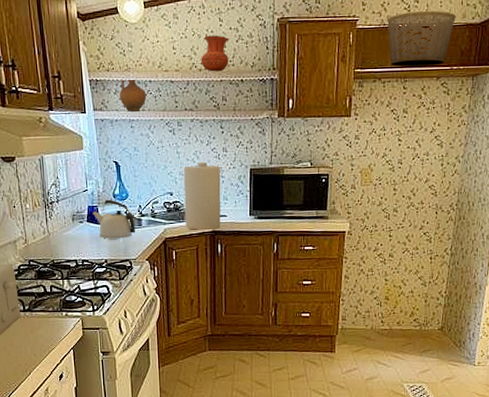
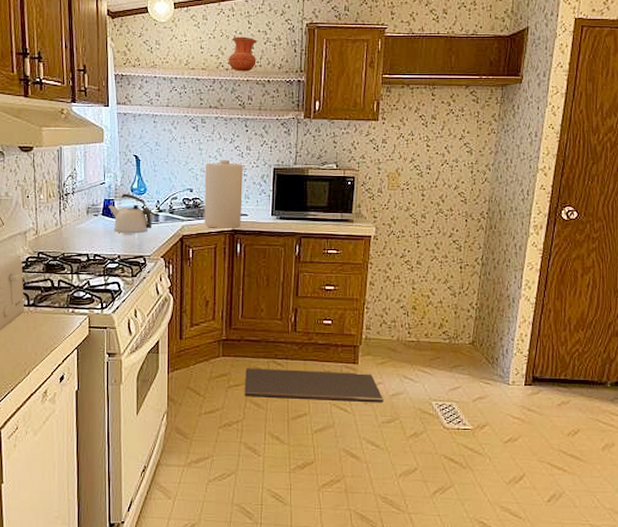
ceramic jug: present [120,78,147,113] -> none [144,74,172,108]
door mat: none [230,359,359,387] -> present [244,368,383,403]
basket: present [386,10,457,68] -> none [415,21,485,75]

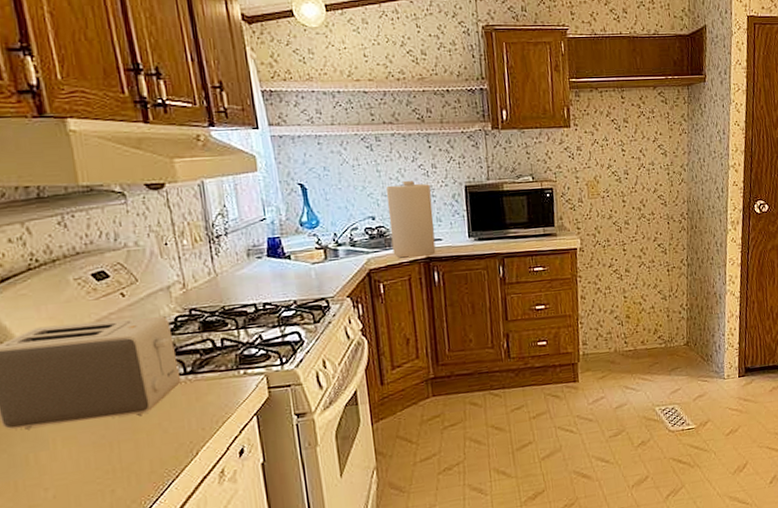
kettle: present [108,193,152,235] -> none [274,228,332,277]
ceramic pot: present [228,37,258,72] -> none [398,42,431,82]
door mat: present [244,368,383,403] -> none [460,389,608,435]

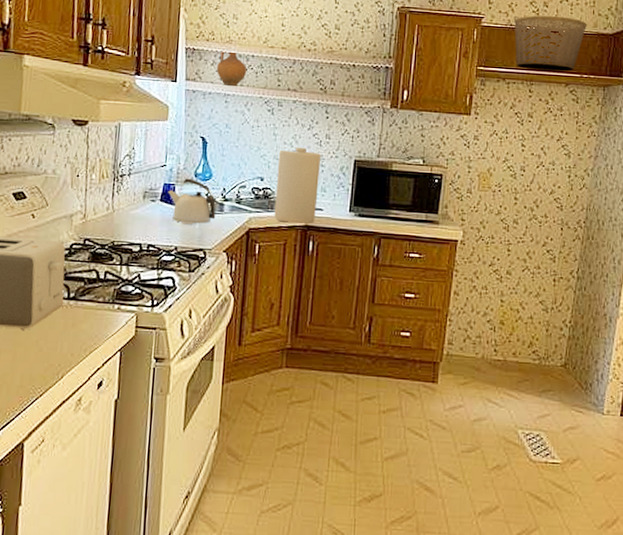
kettle: none [274,228,332,277] -> present [168,178,216,225]
ceramic jug: none [301,88,336,127] -> present [217,50,247,87]
basket: none [596,21,666,77] -> present [513,15,588,72]

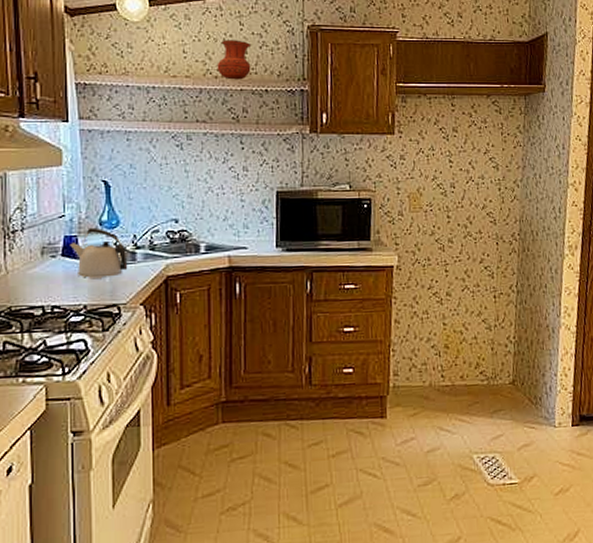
ceramic jug: present [217,50,247,87] -> none [114,83,149,123]
paper towel holder: present [274,147,321,224] -> none [192,182,240,267]
ceramic pot: none [311,16,344,54] -> present [217,40,252,80]
basket: present [513,15,588,72] -> none [428,26,503,84]

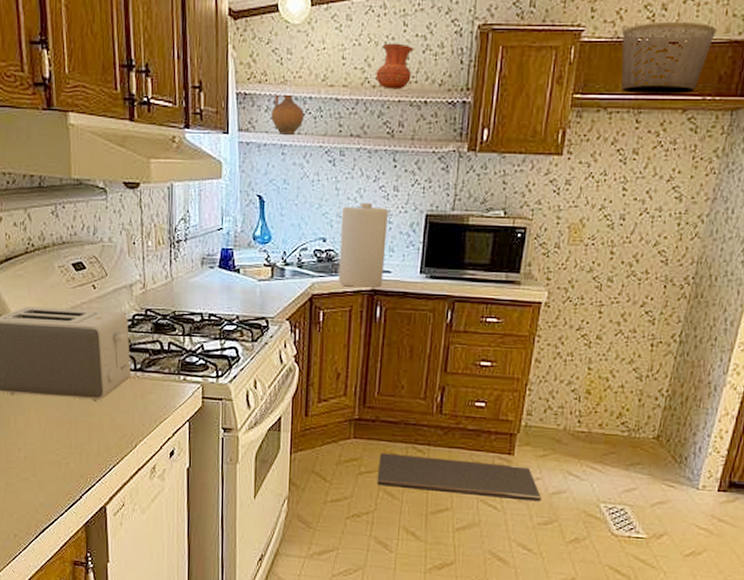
kettle: present [70,227,128,280] -> none [226,241,277,292]
ceramic jug: none [114,83,149,123] -> present [272,92,305,136]
paper towel holder: none [192,182,240,267] -> present [338,202,388,289]
door mat: none [250,428,418,471] -> present [377,453,541,502]
basket: none [428,26,503,84] -> present [621,21,718,95]

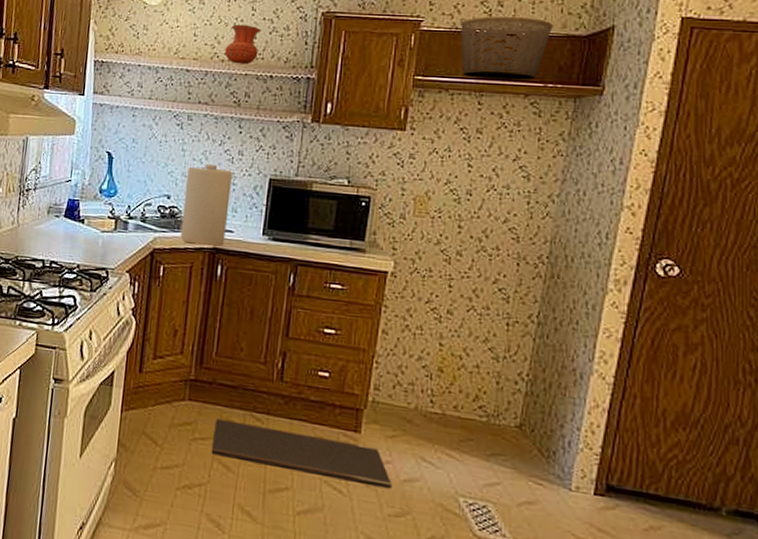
ceramic jug: present [272,92,305,136] -> none [125,62,157,101]

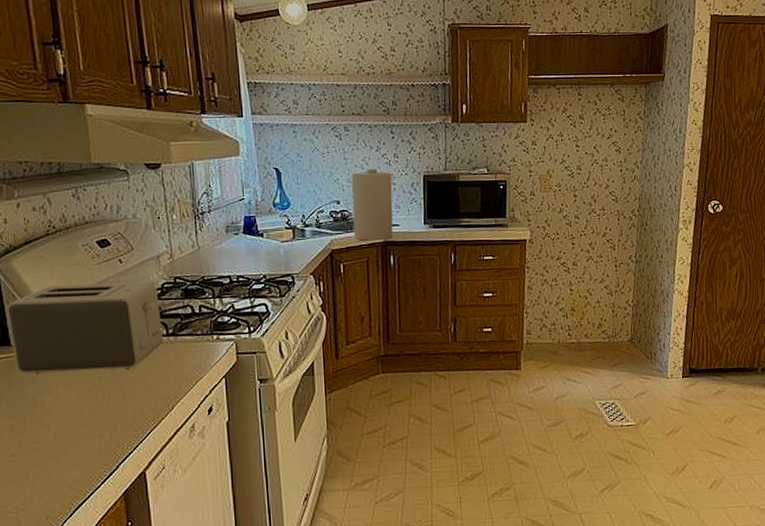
door mat: present [211,418,392,490] -> none [406,378,548,413]
ceramic pot: present [224,24,262,65] -> none [368,39,399,76]
basket: present [459,16,554,81] -> none [557,20,626,75]

